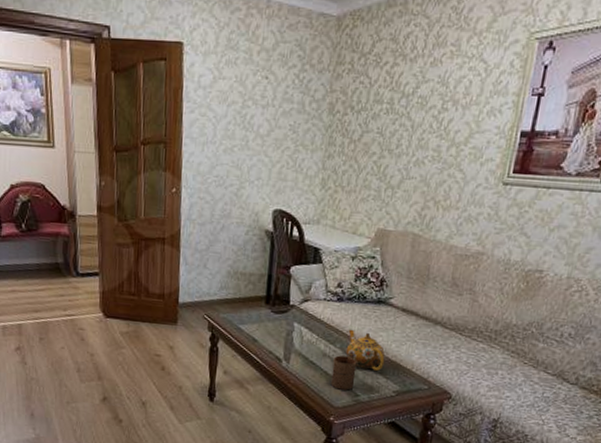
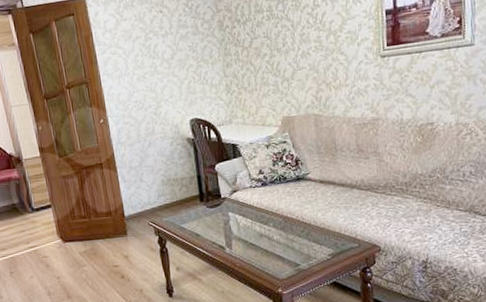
cup: present [331,355,357,391] -> none [270,232,294,263]
teapot: present [346,329,385,371] -> none [277,208,315,241]

